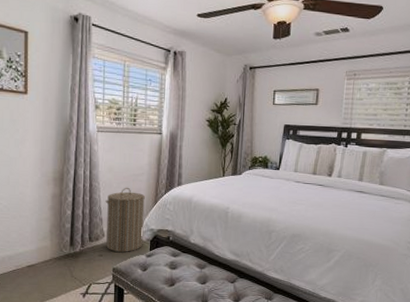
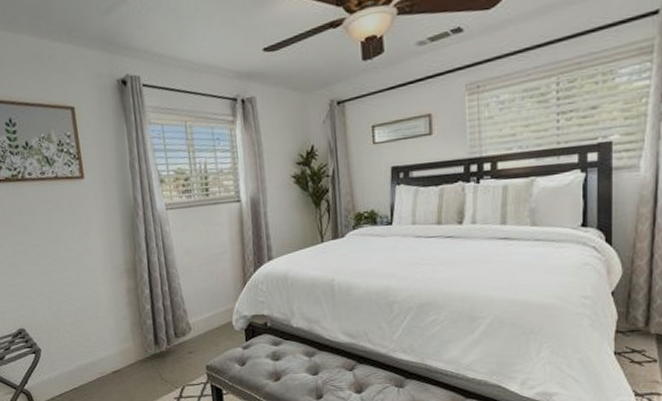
laundry hamper: present [105,187,145,252] -> none [186,269,237,347]

